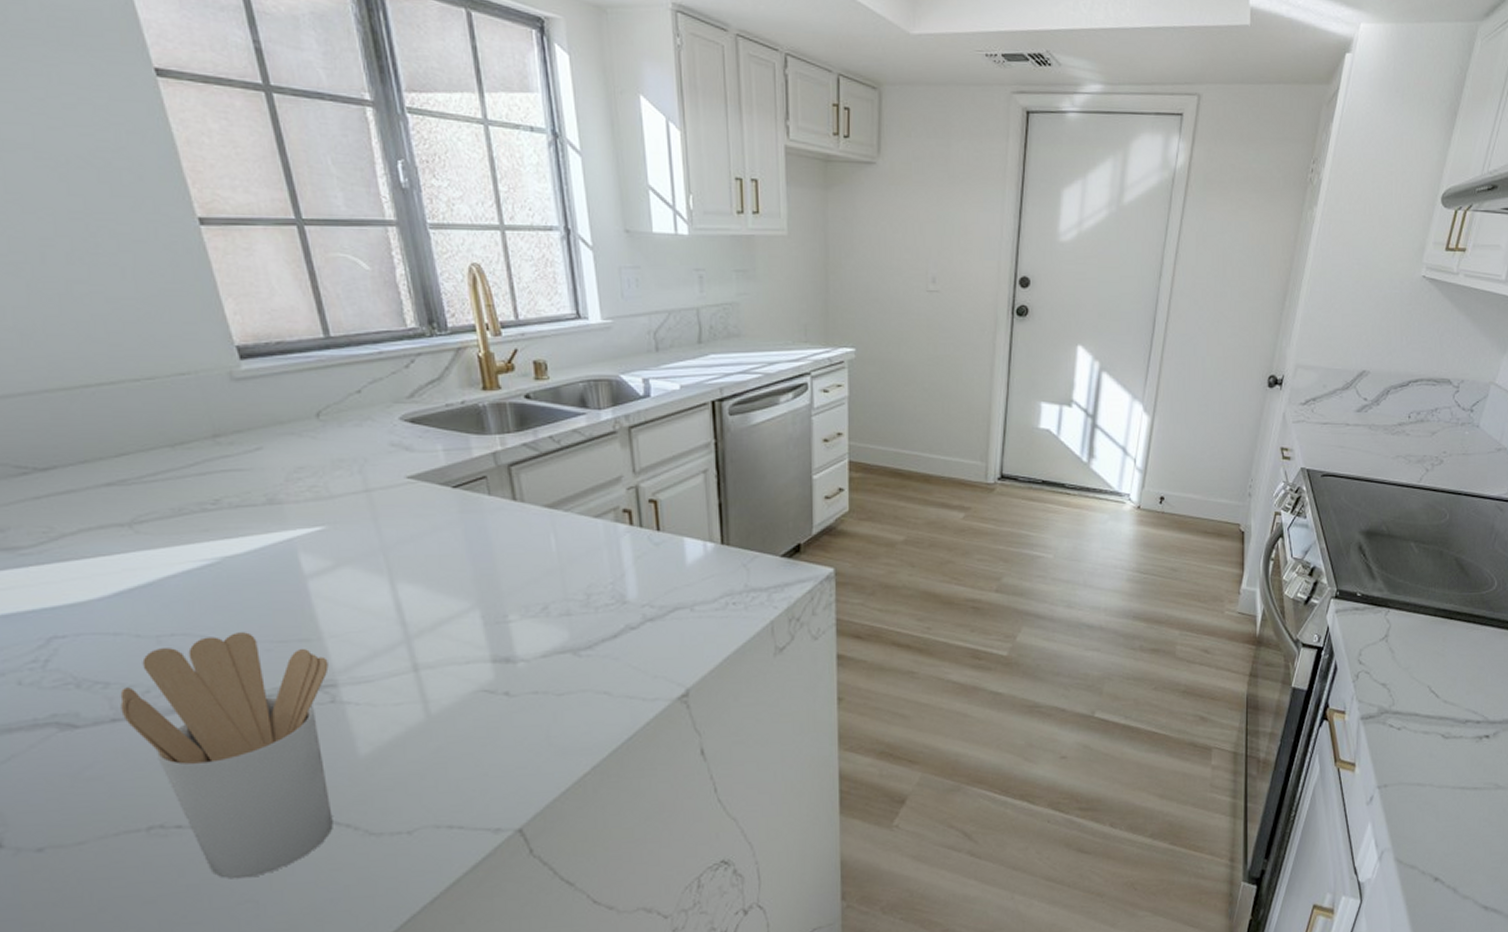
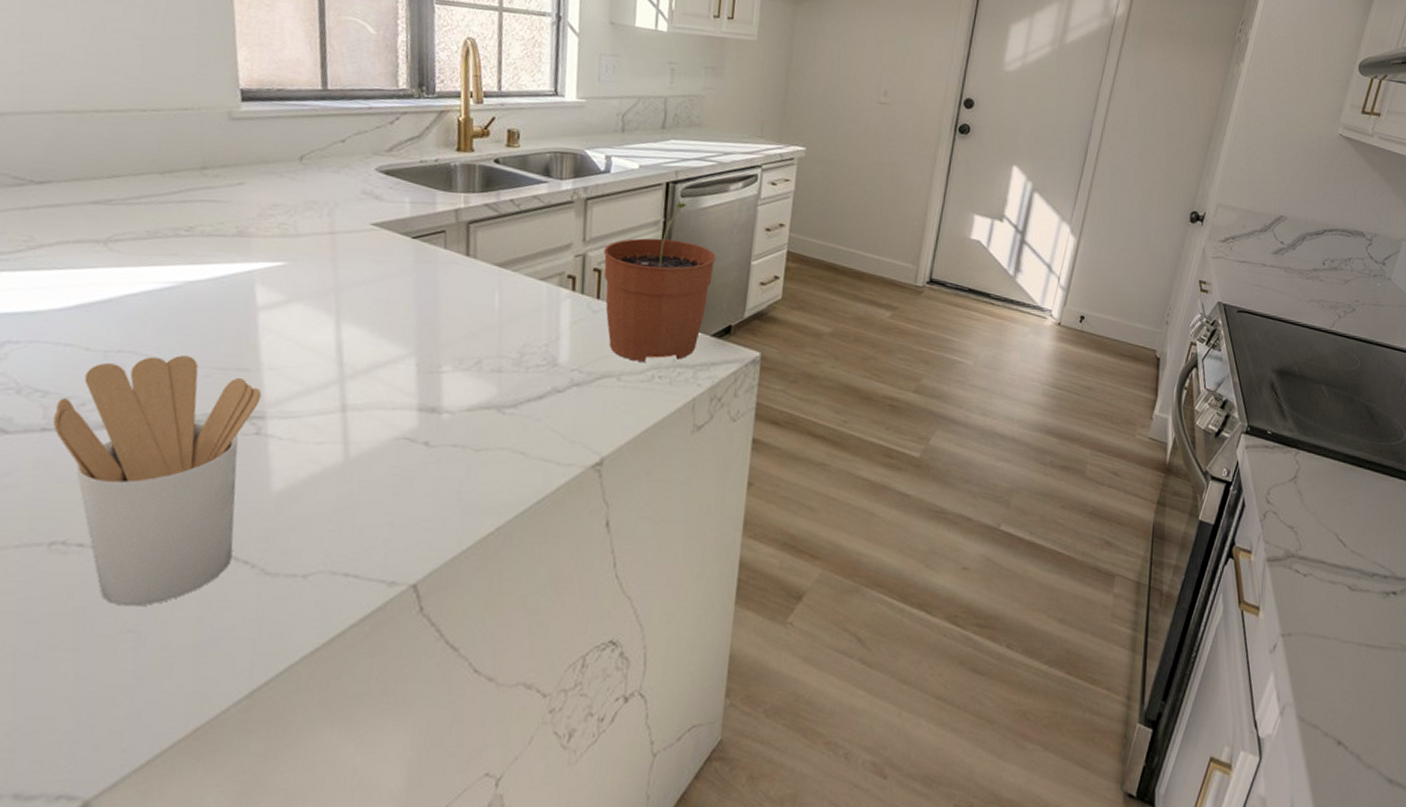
plant pot: none [656,420,775,590] -> present [603,201,716,362]

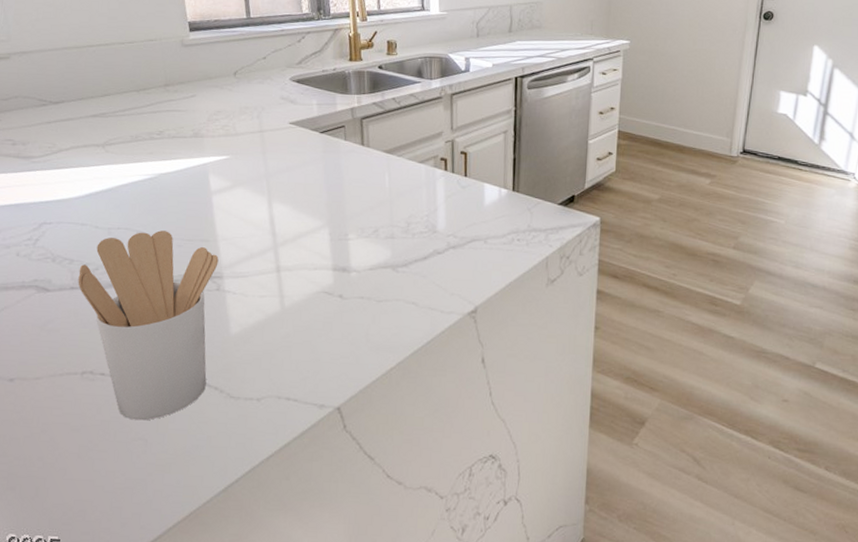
plant pot: present [603,201,716,362] -> none [467,93,559,227]

